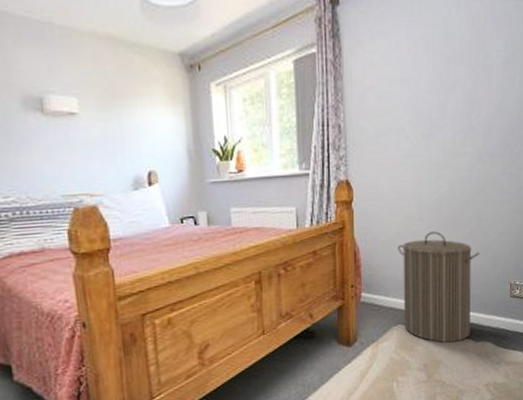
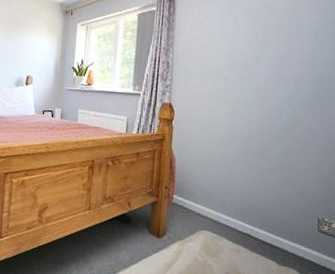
laundry hamper: present [398,231,480,343] -> none [209,156,287,261]

